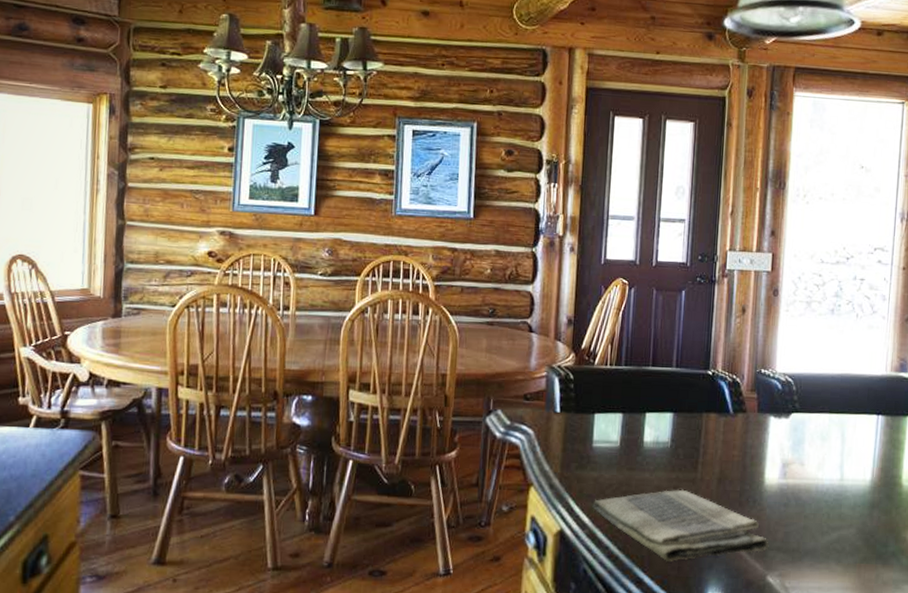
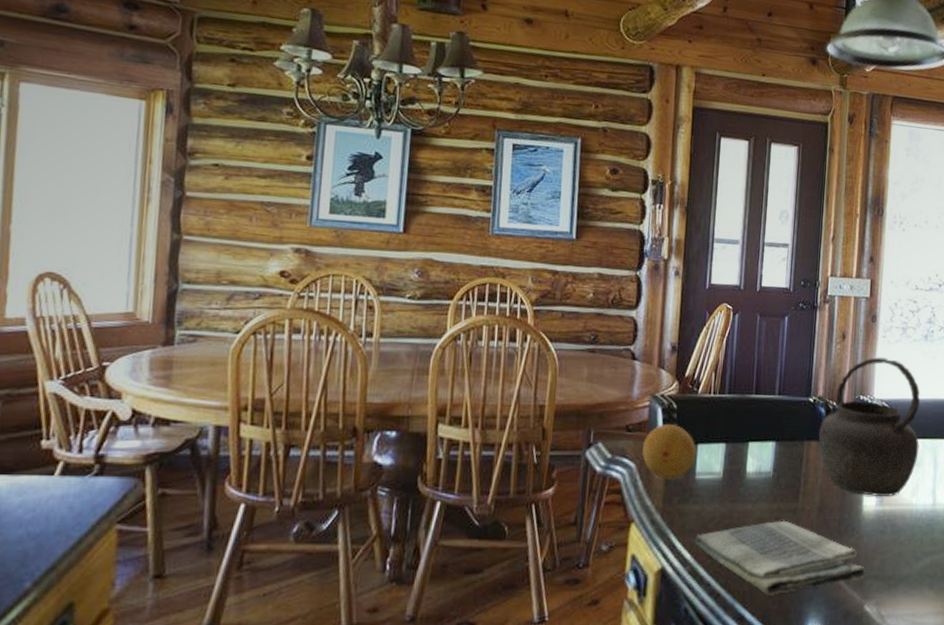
fruit: none [540,393,593,447] -> present [642,423,696,480]
kettle: none [715,331,826,470] -> present [816,357,920,497]

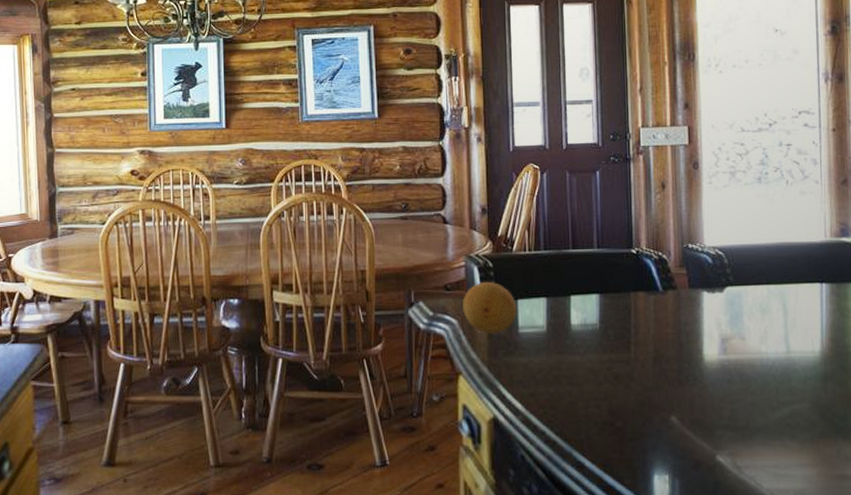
dish towel: present [694,520,867,597] -> none [524,370,716,445]
kettle: present [816,357,920,497] -> none [639,204,764,346]

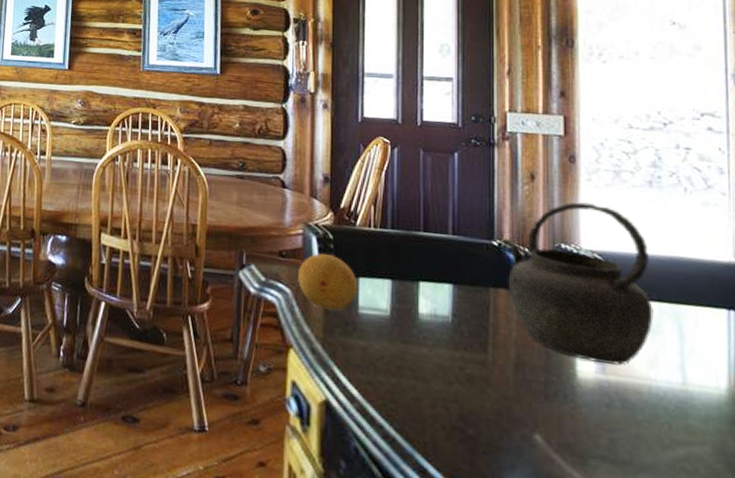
kettle: none [639,204,764,346] -> present [502,202,654,365]

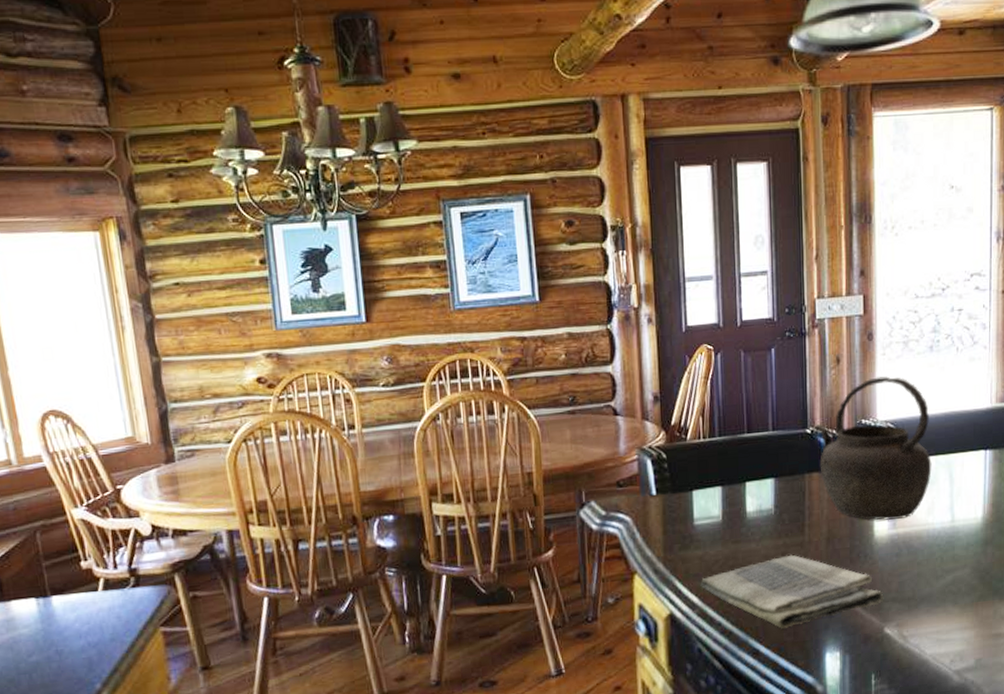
fruit: present [298,253,357,311] -> none [636,474,692,529]
dish towel: none [361,370,590,459] -> present [700,554,884,630]

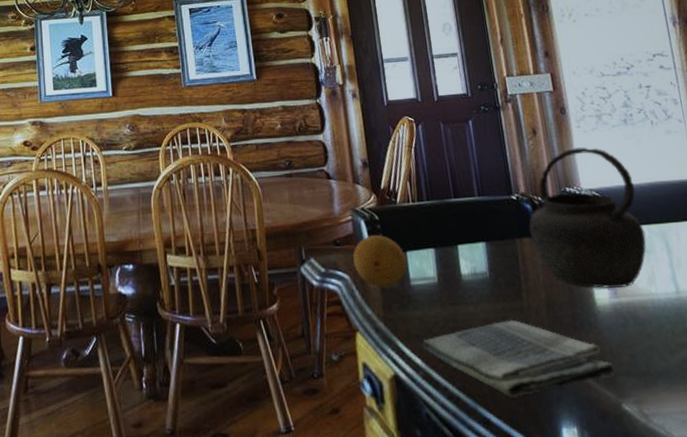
fruit: none [636,474,692,529] -> present [353,234,407,288]

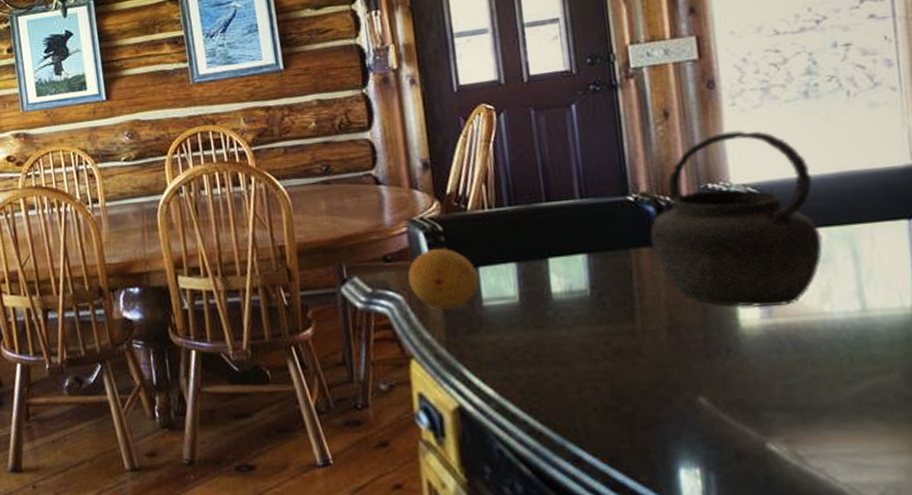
dish towel: present [422,319,617,399] -> none [496,344,763,435]

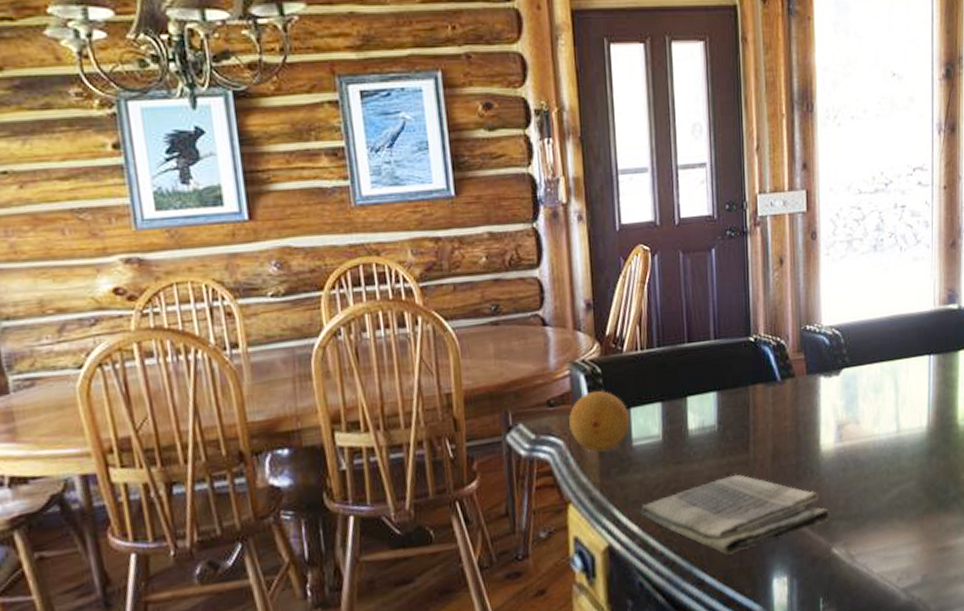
dish towel: none [496,344,763,435] -> present [640,474,831,556]
kettle: present [638,130,823,308] -> none [757,278,877,434]

